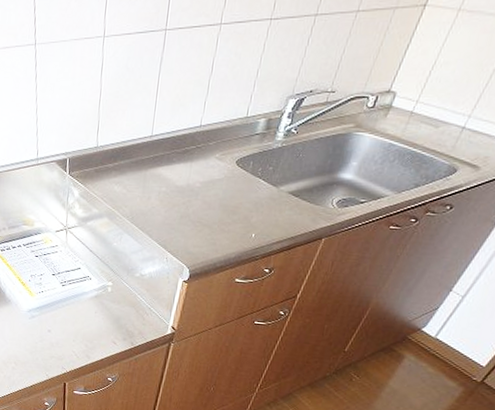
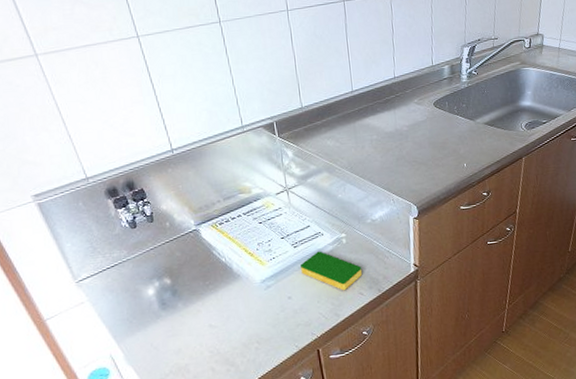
dish sponge: none [64,294,120,337] -> present [300,251,362,291]

